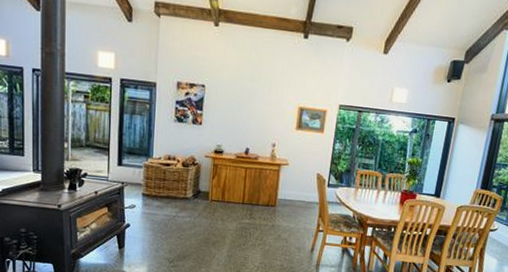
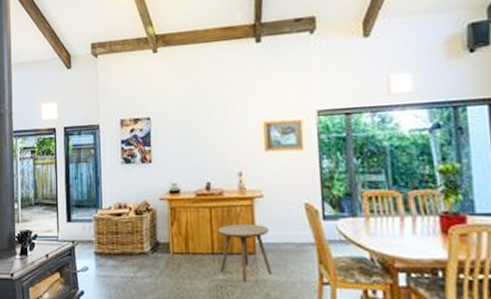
side table: none [246,182,289,226] -> present [217,223,272,282]

